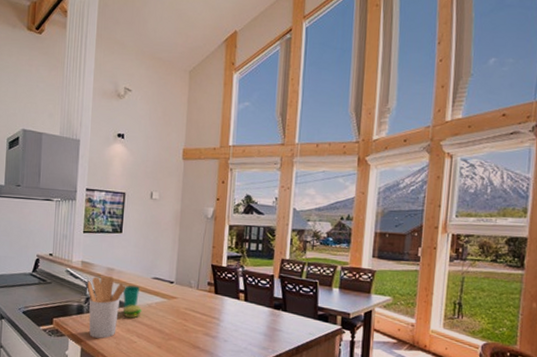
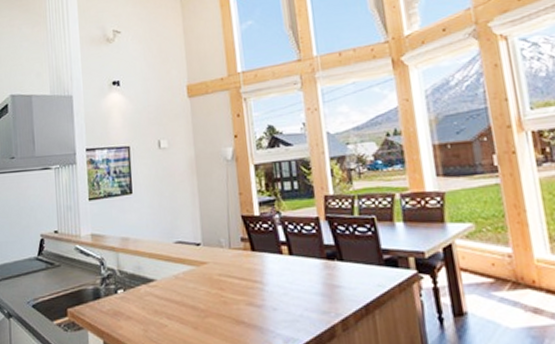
utensil holder: present [87,276,126,339] -> none [101,248,146,327]
cup: present [123,285,142,319] -> none [143,255,168,296]

